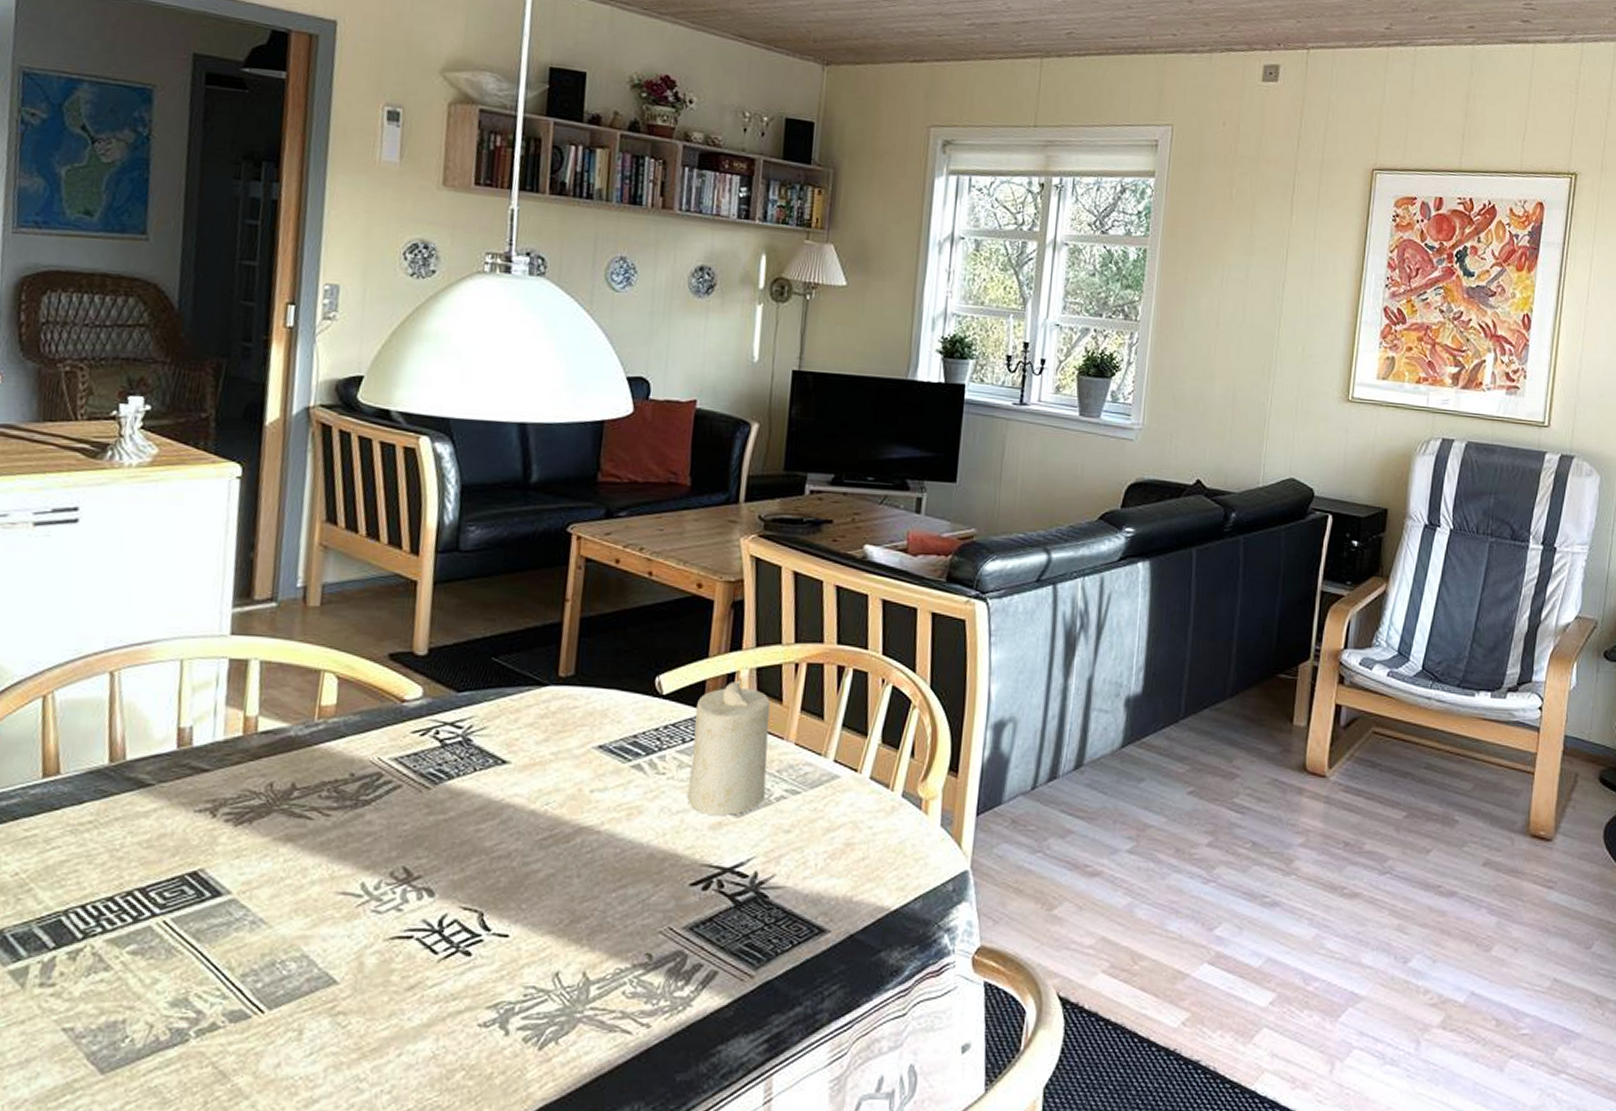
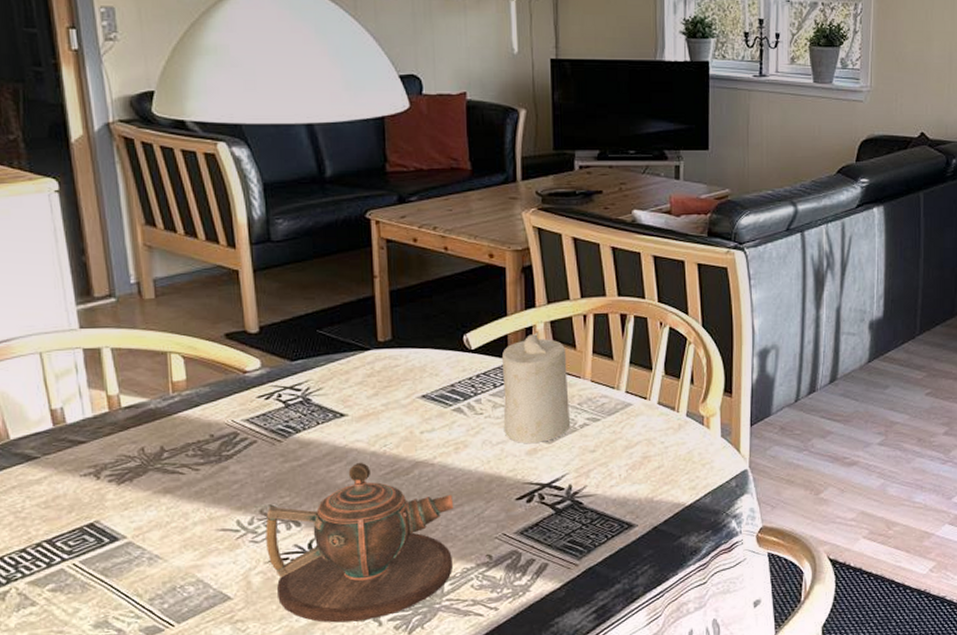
teapot: none [389,821,617,1027] -> present [265,462,454,623]

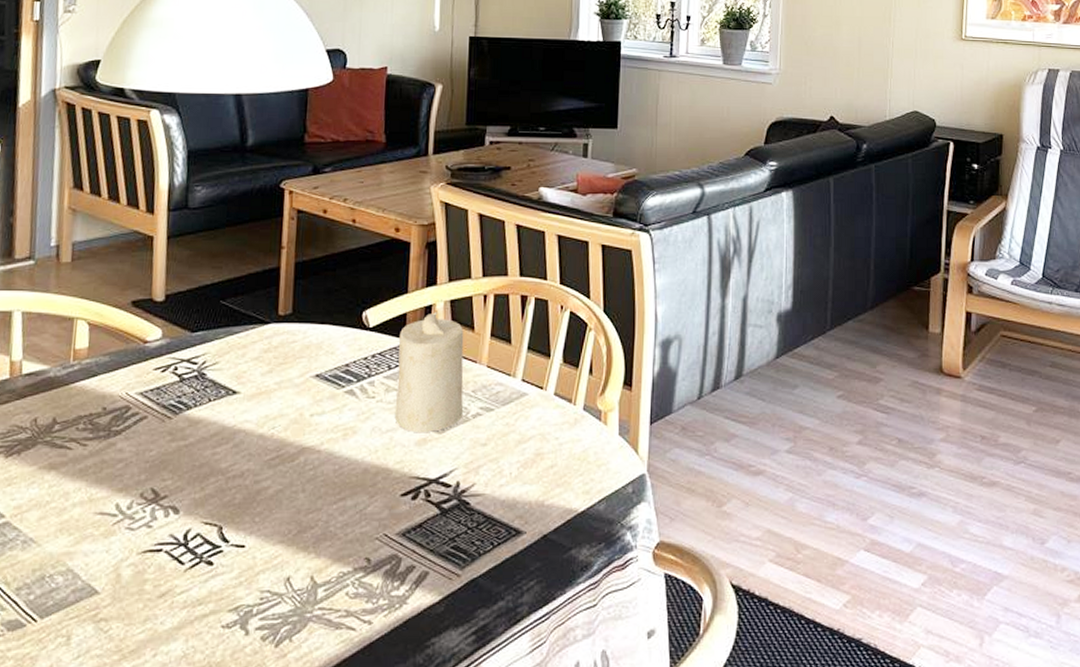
teapot: present [265,462,454,623] -> none [141,445,337,628]

